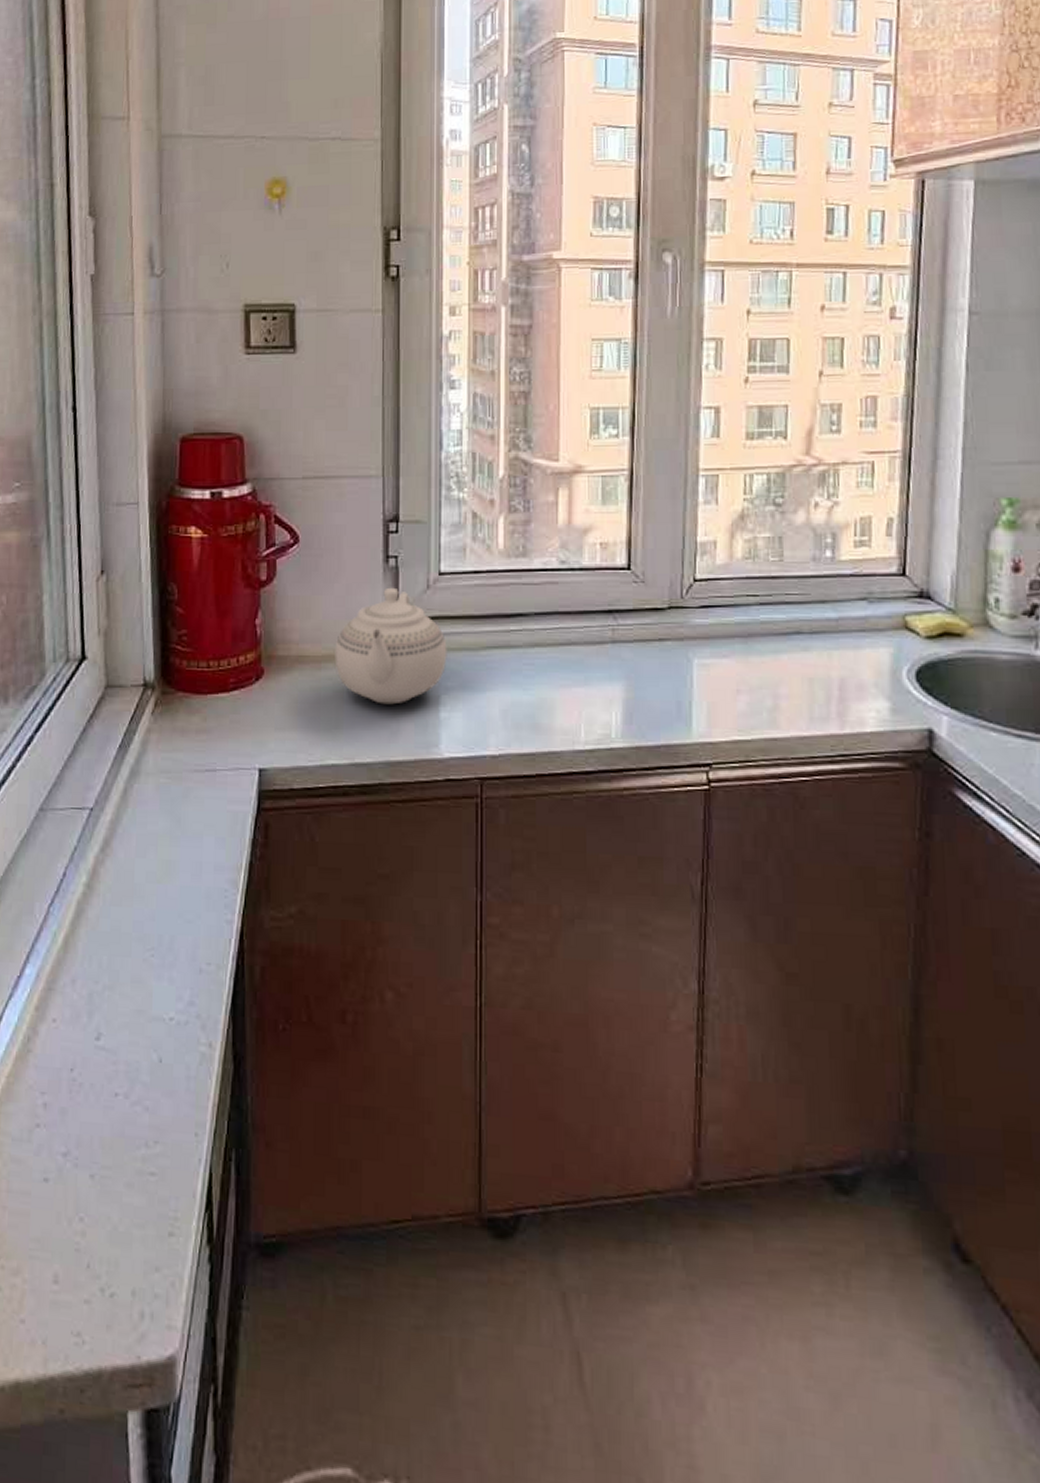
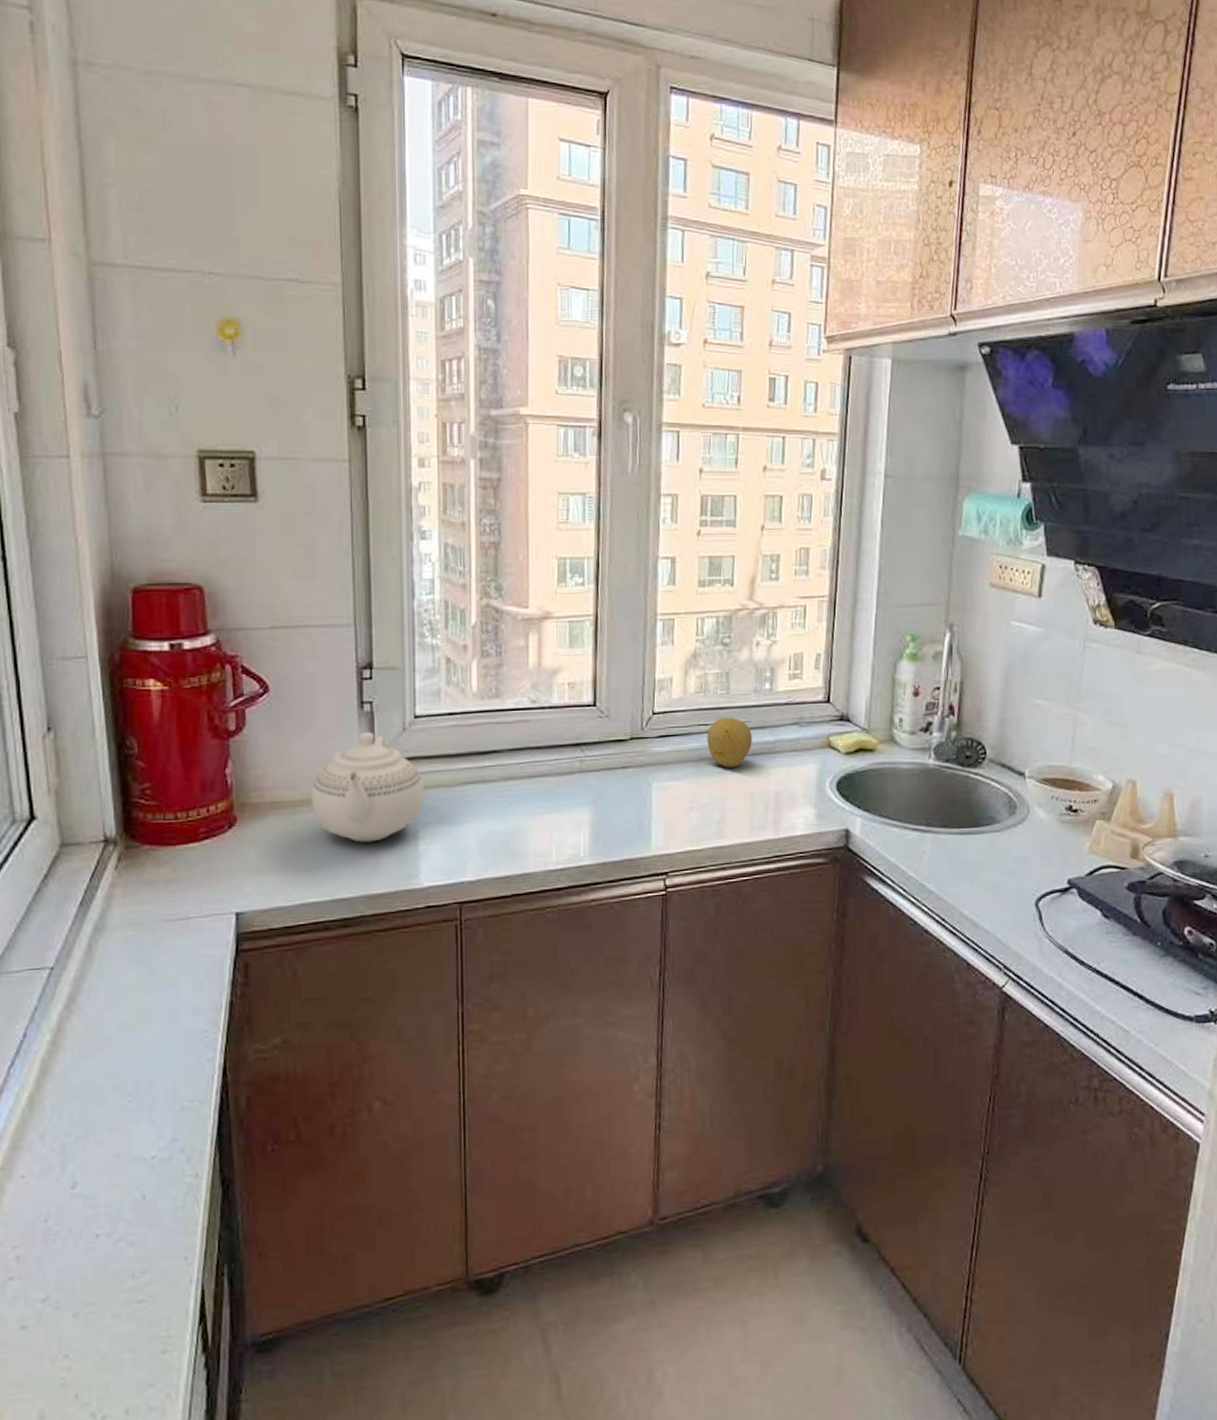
fruit: none [756,589,811,646] -> present [707,718,752,768]

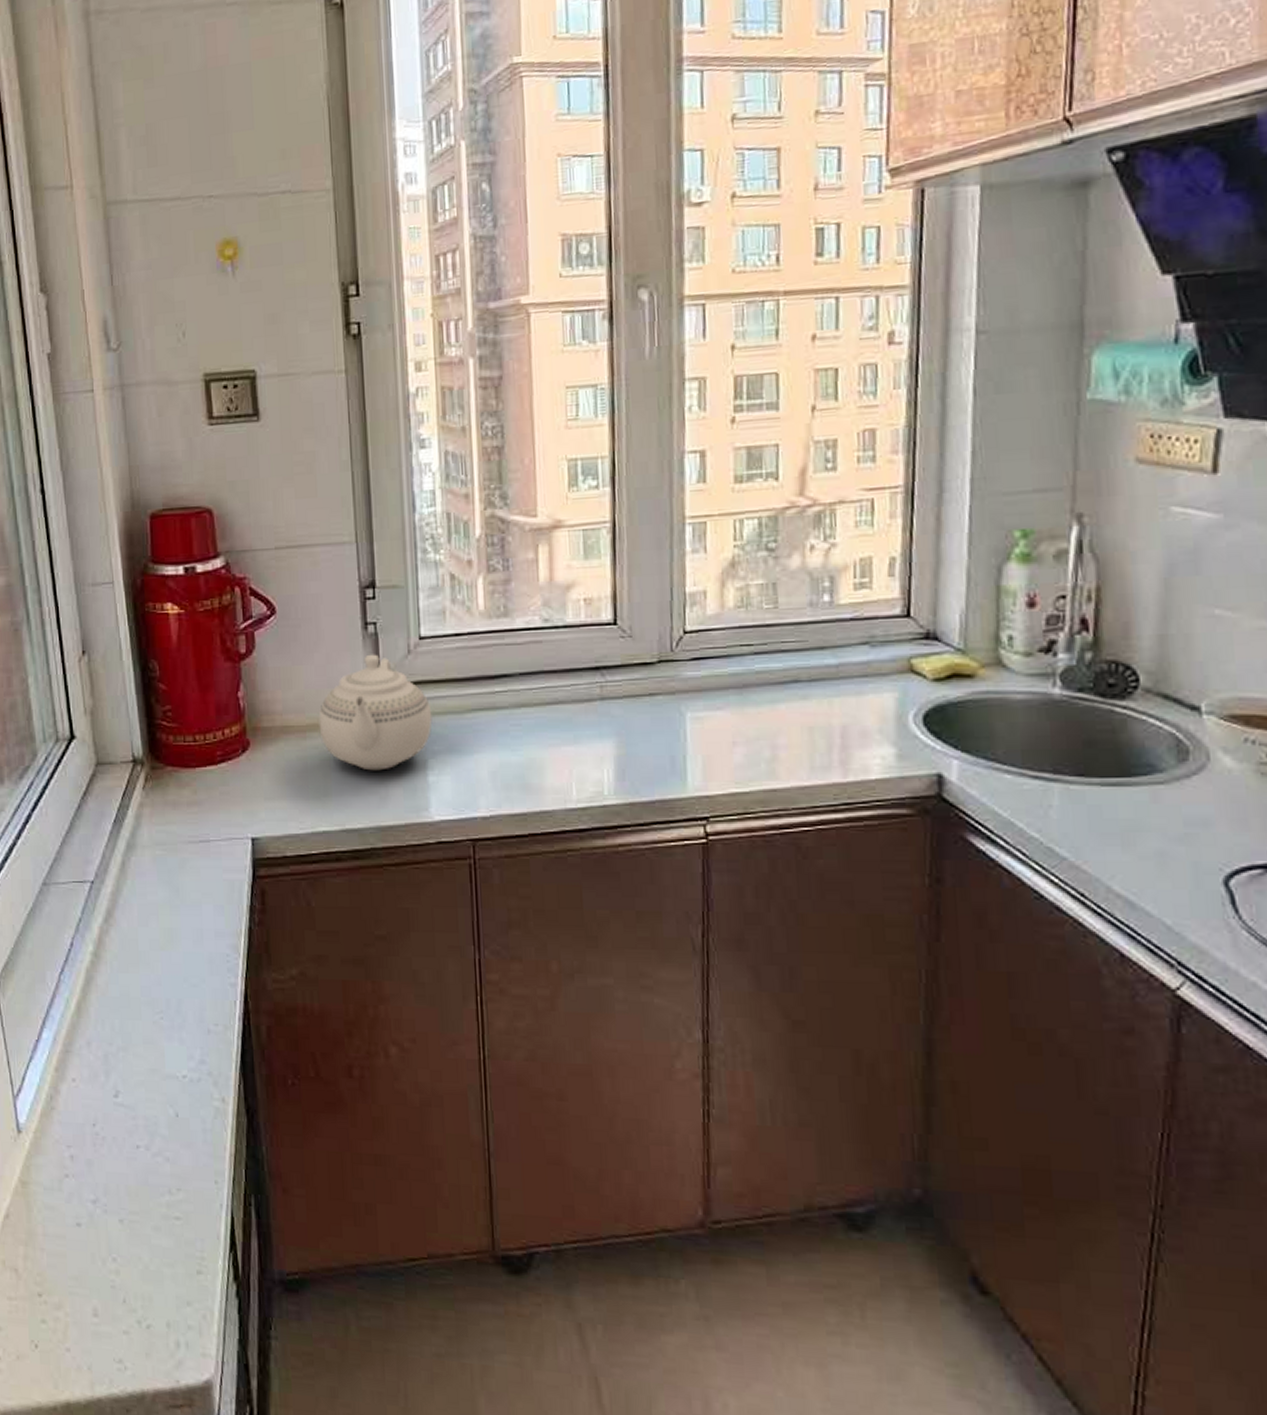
fruit: present [707,718,752,768] -> none [751,636,809,696]

